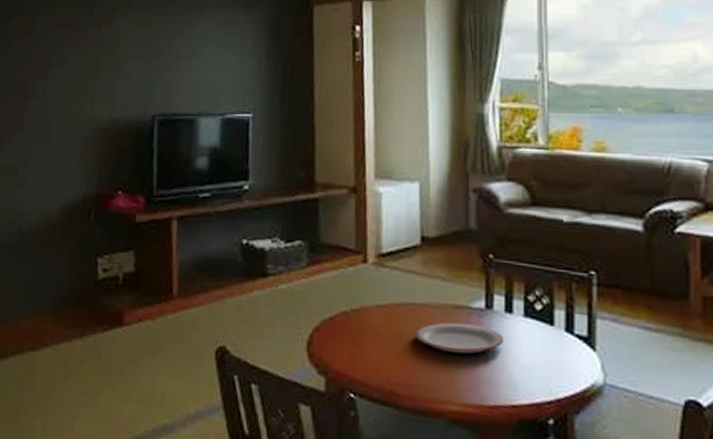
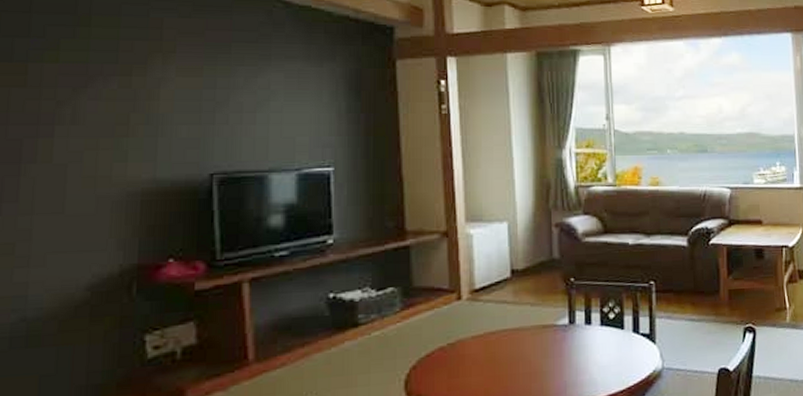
plate: present [415,322,505,354] -> none [509,339,586,366]

